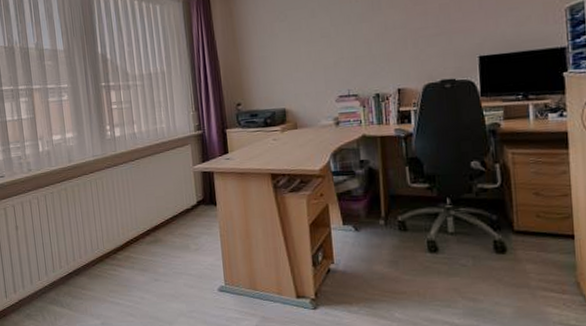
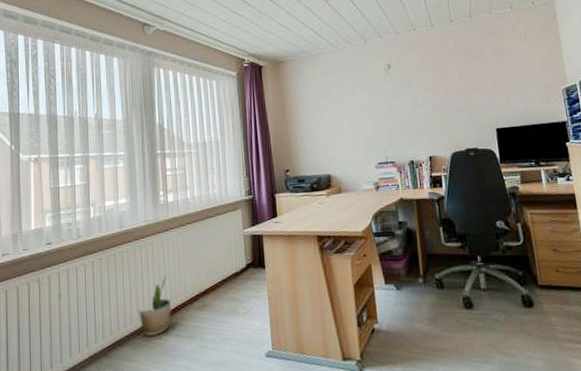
potted plant: none [92,209,124,267] -> present [138,274,172,336]

